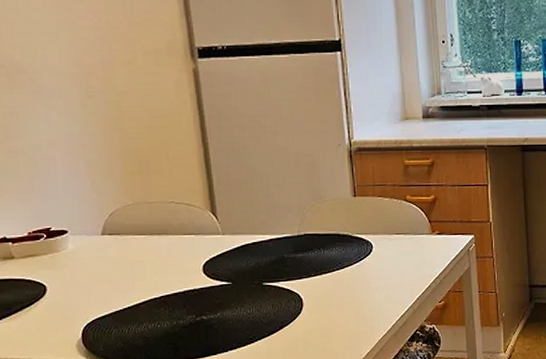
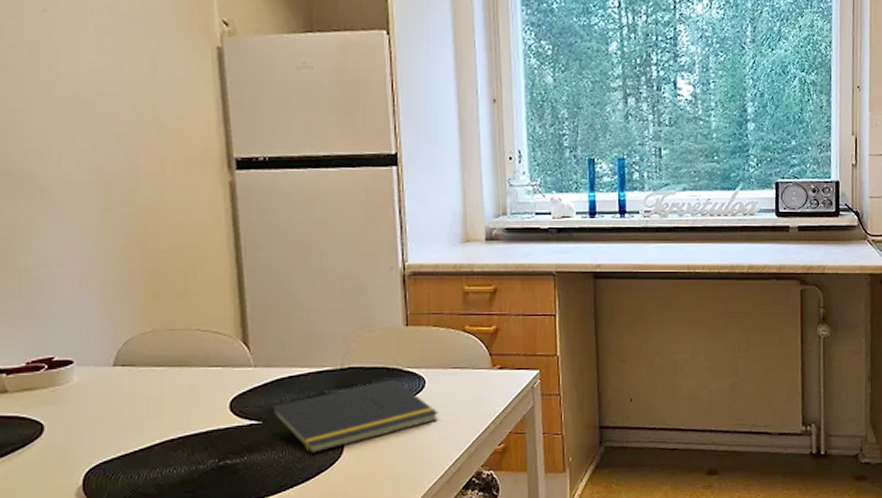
notepad: none [238,244,385,311] -> present [270,379,438,454]

